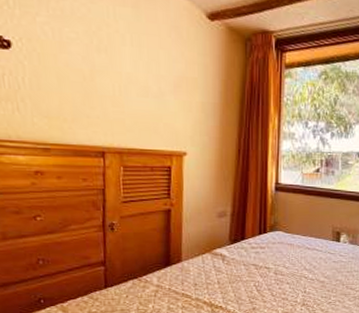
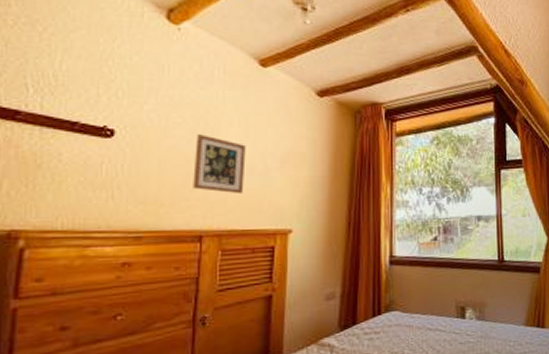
picture frame: none [91,52,141,115] -> present [193,134,246,194]

